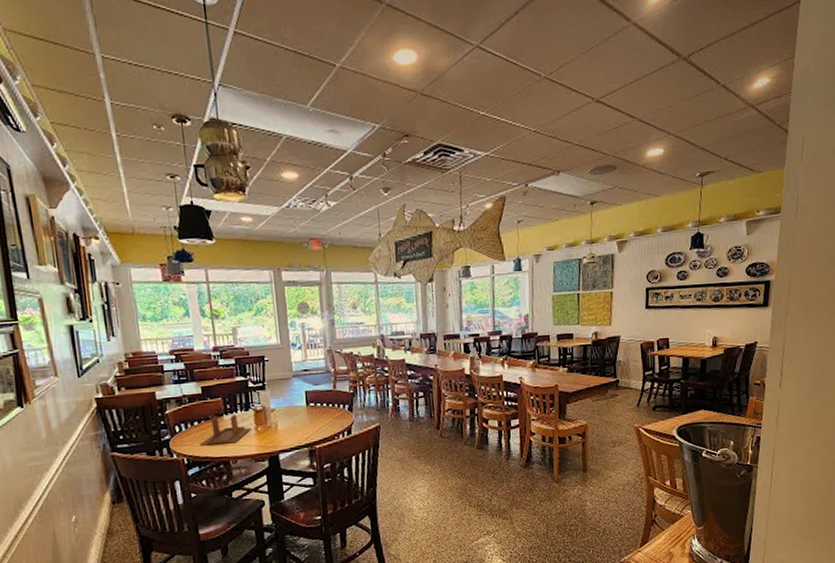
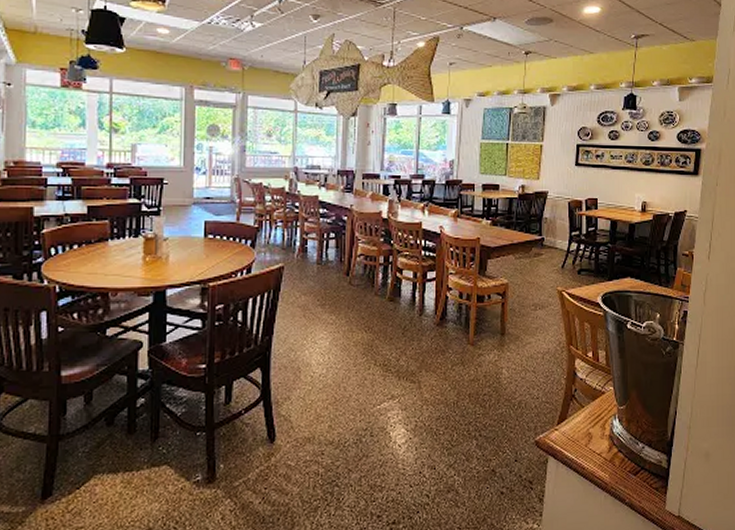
napkin holder: present [200,415,251,446] -> none [77,239,138,273]

